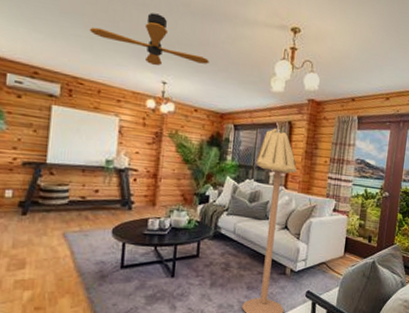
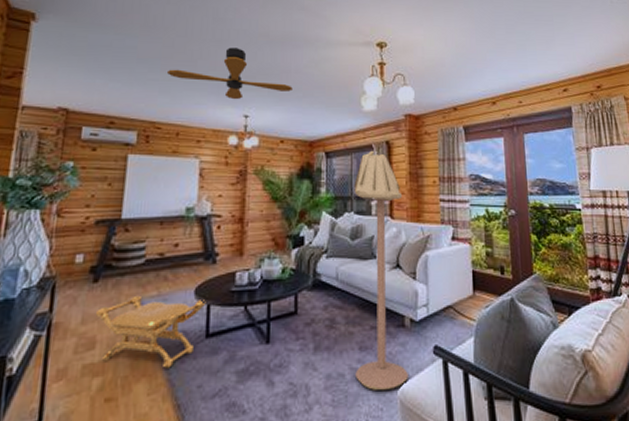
stool: none [25,229,122,289] -> present [96,295,206,368]

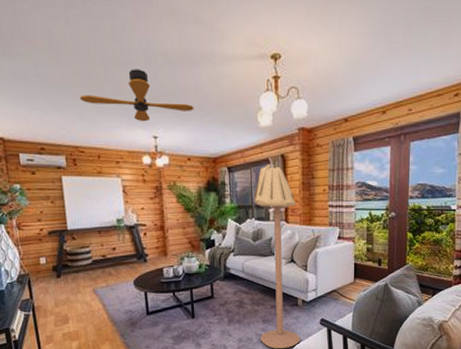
stool: present [96,295,206,368] -> none [64,286,144,335]

